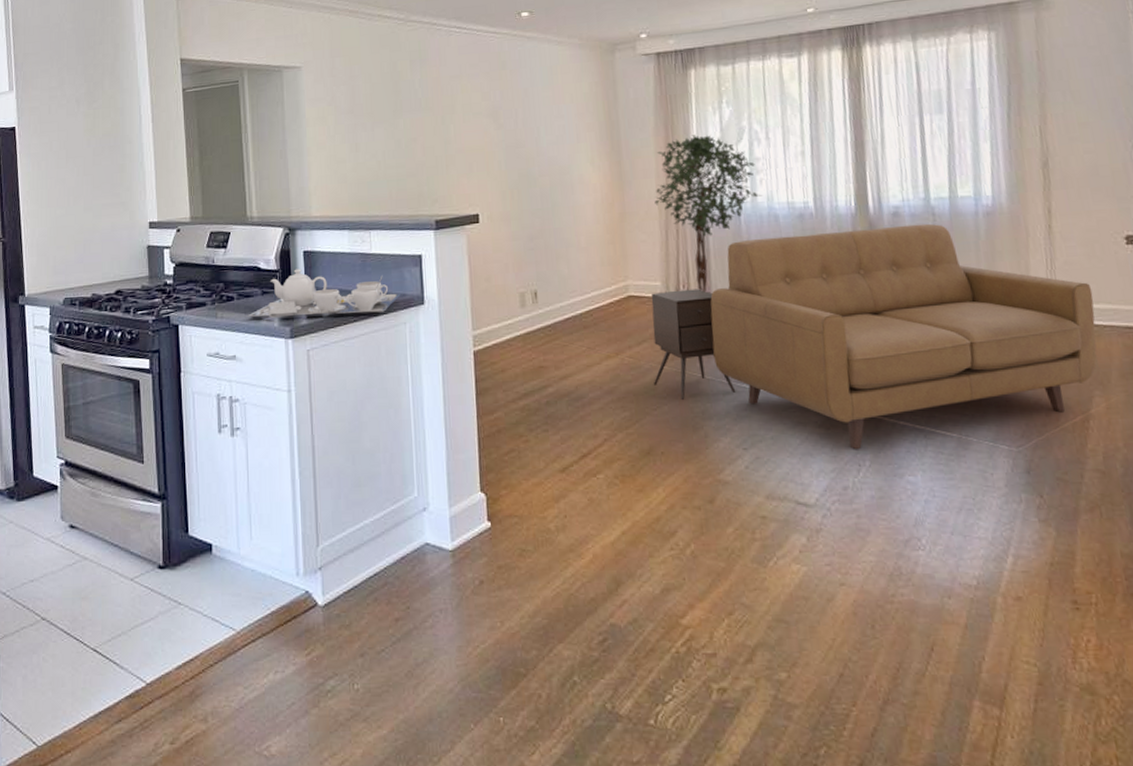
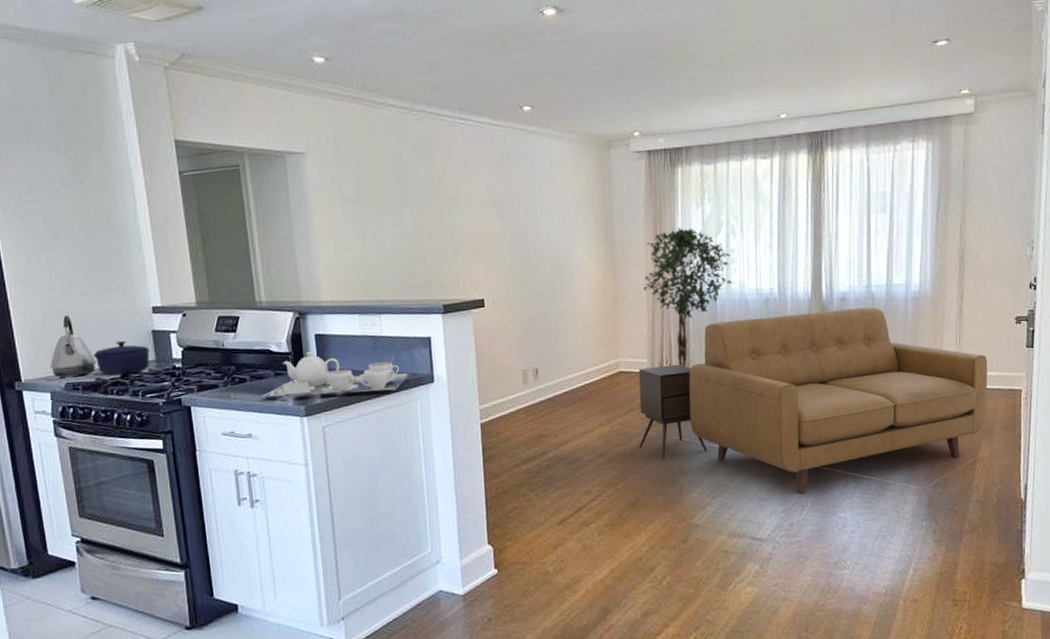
kettle: none [51,230,94,293] -> present [49,315,96,378]
cooking pot: none [91,255,144,291] -> present [93,340,150,376]

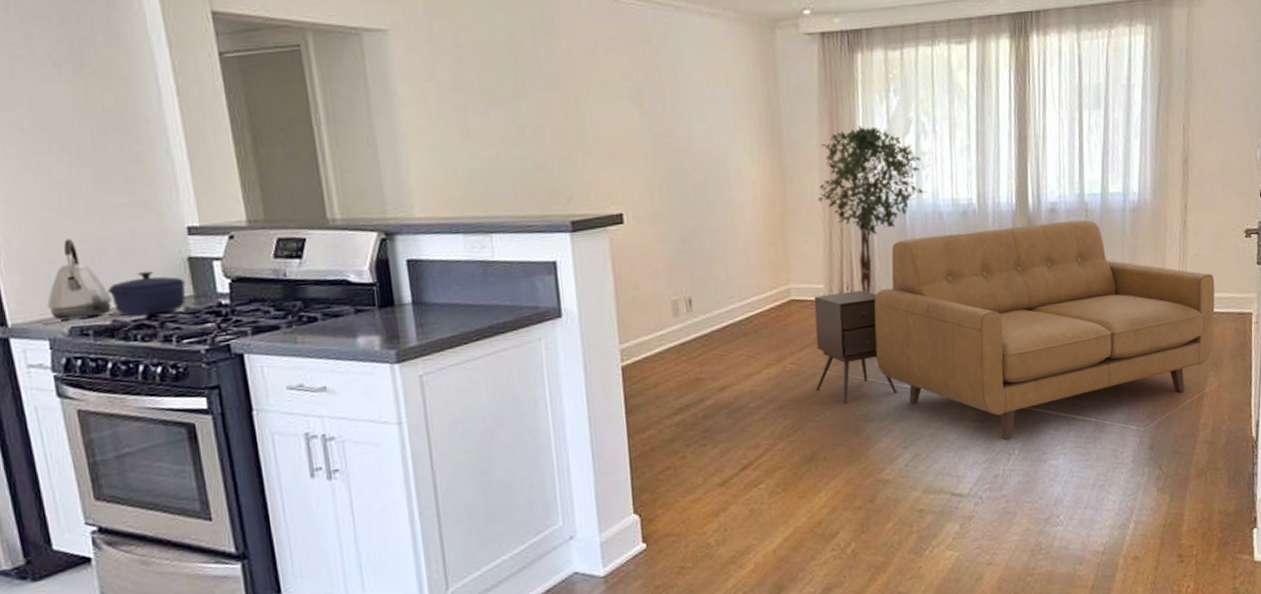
tea set: present [261,351,412,400] -> none [337,281,534,344]

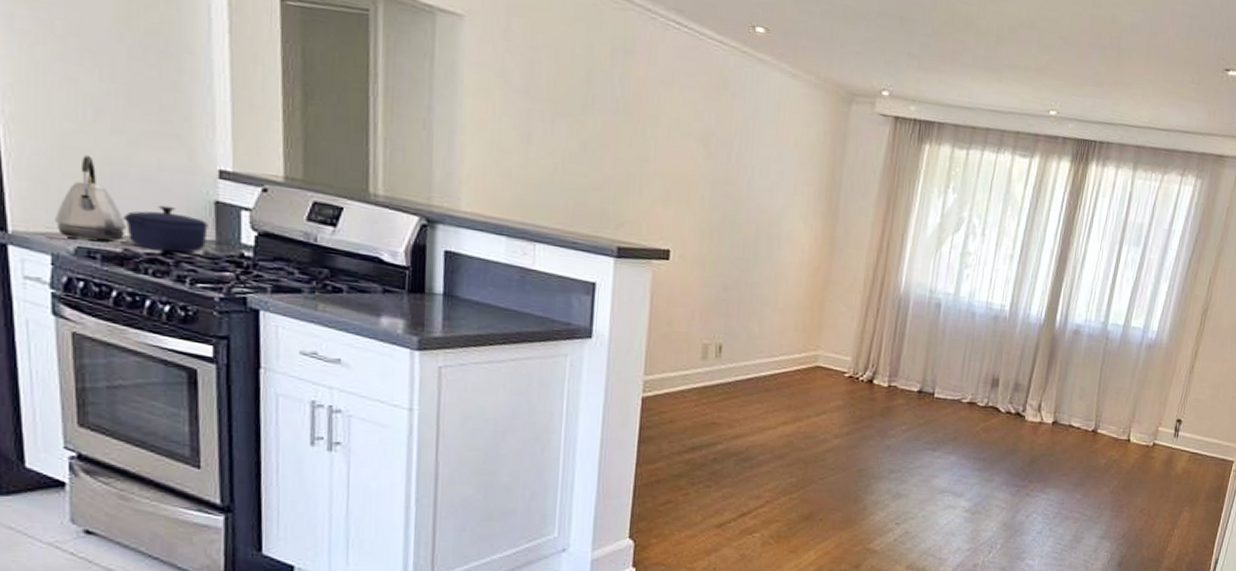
side table: present [814,290,898,405] -> none [825,367,901,474]
potted tree: present [818,126,928,294] -> none [861,214,966,375]
sofa: present [874,219,1215,440] -> none [886,331,1208,535]

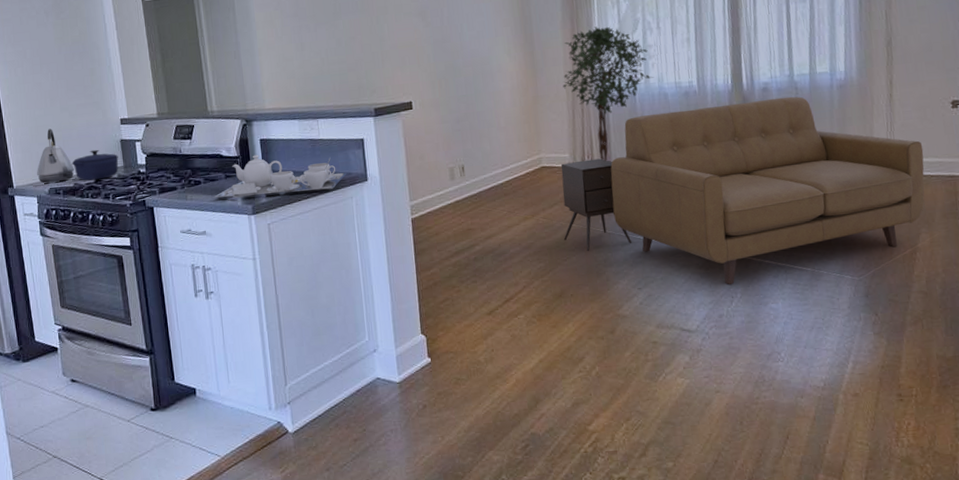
tea set: none [360,270,566,341] -> present [213,154,348,200]
side table: none [825,367,901,474] -> present [560,158,632,252]
potted tree: none [861,214,966,375] -> present [563,26,655,161]
sofa: none [886,331,1208,535] -> present [610,96,925,285]

